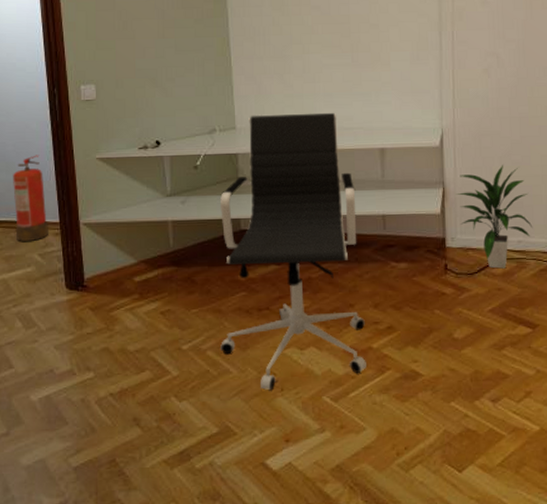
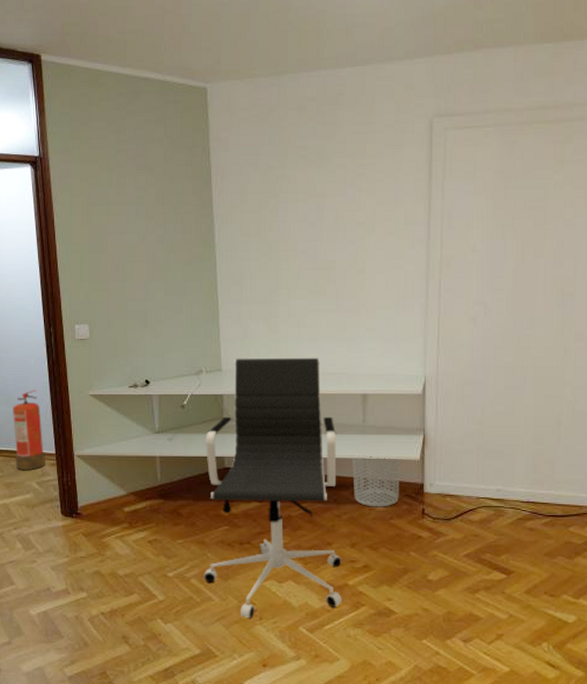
waste bin: none [373,212,421,265] -> present [353,456,400,507]
indoor plant: present [455,165,533,269] -> none [436,414,513,516]

